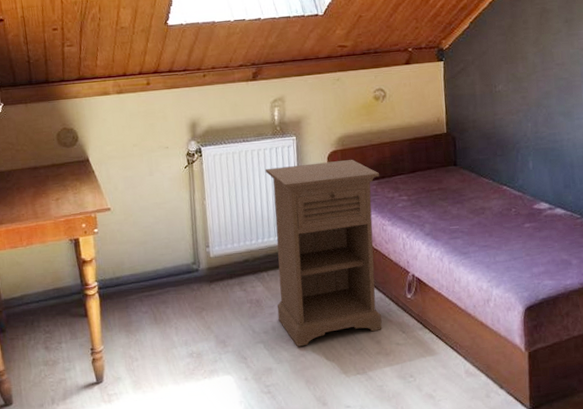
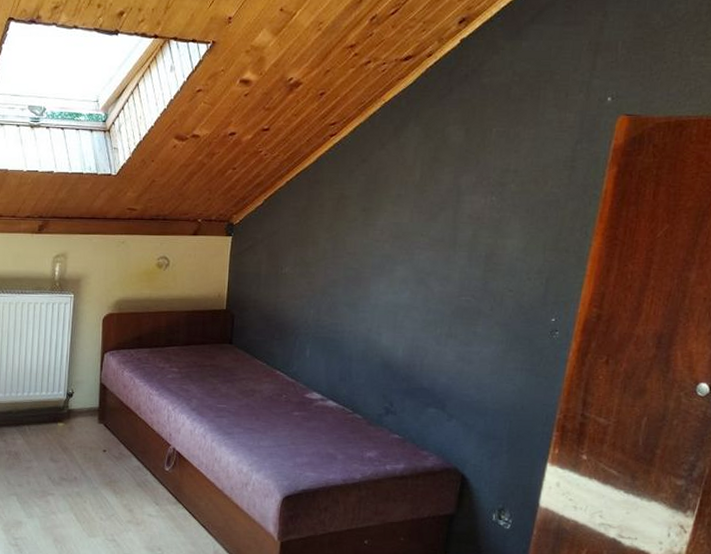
nightstand: present [265,160,382,347] -> none [34,323,153,504]

